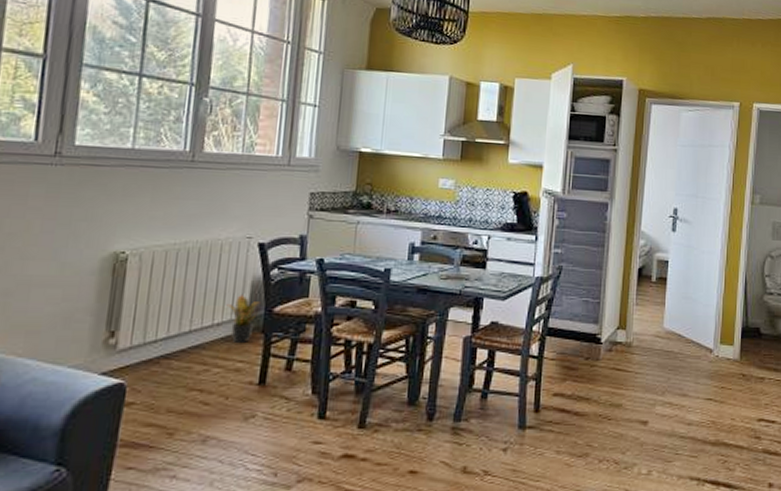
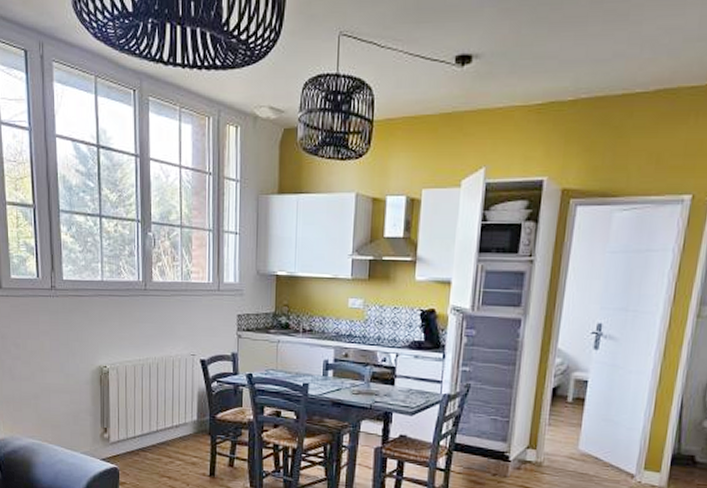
potted plant: present [226,295,260,344] -> none [181,403,206,443]

